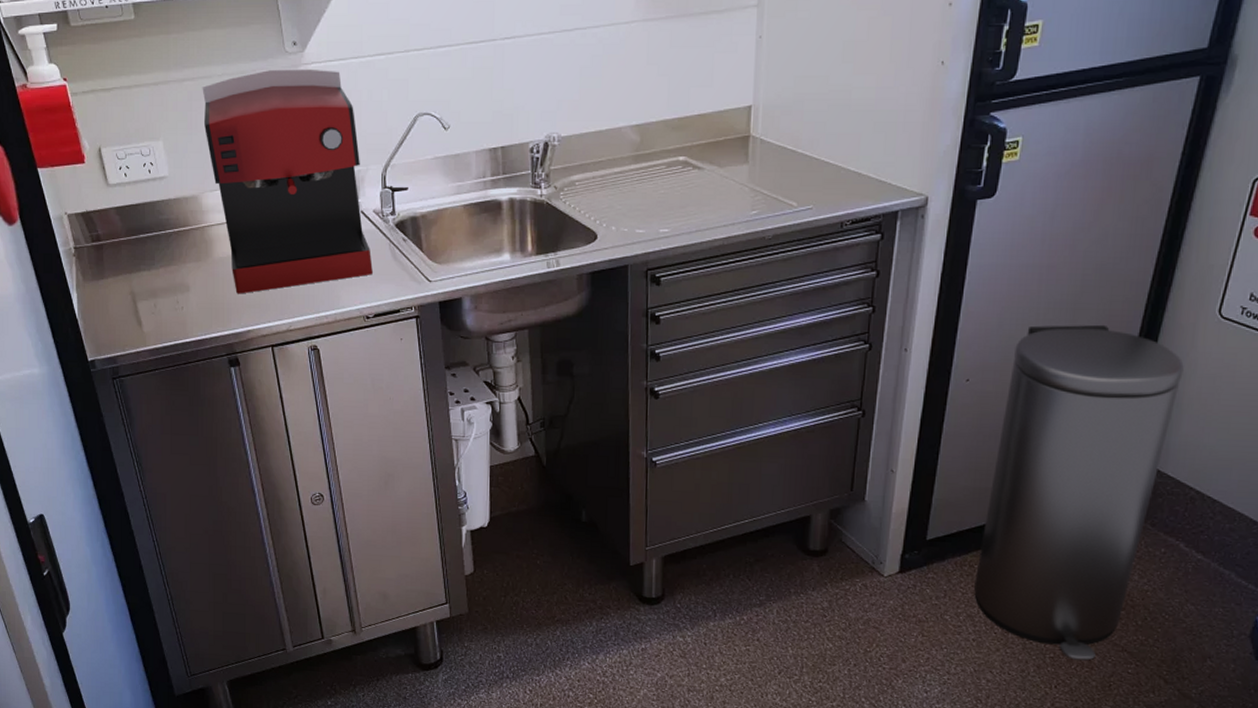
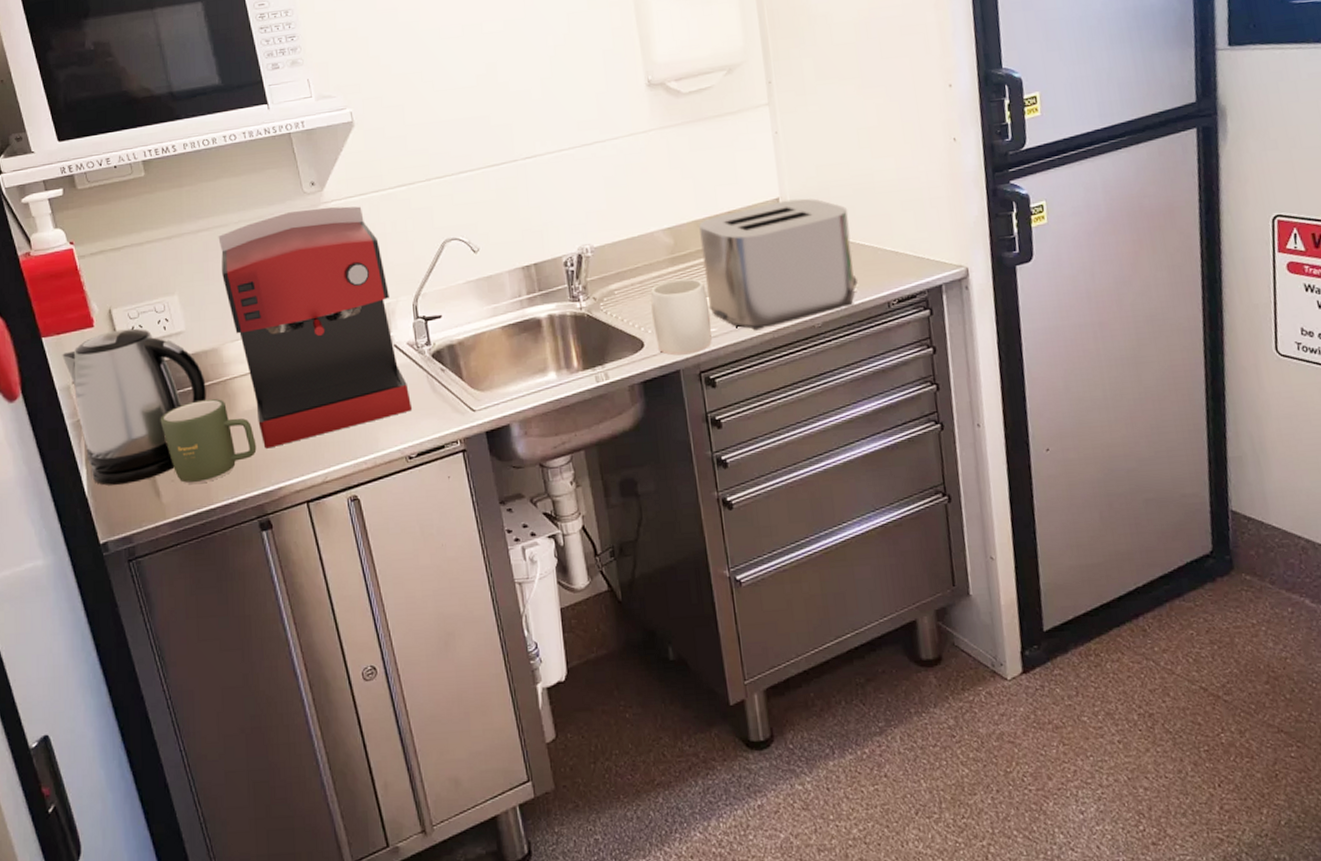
kettle: none [56,168,186,311] -> present [62,328,207,486]
mug: none [143,243,229,319] -> present [160,399,257,485]
mug: none [609,177,666,251] -> present [650,278,712,356]
toaster: none [664,109,819,236] -> present [699,198,858,331]
pedal bin: present [974,324,1184,661] -> none [1087,376,1268,750]

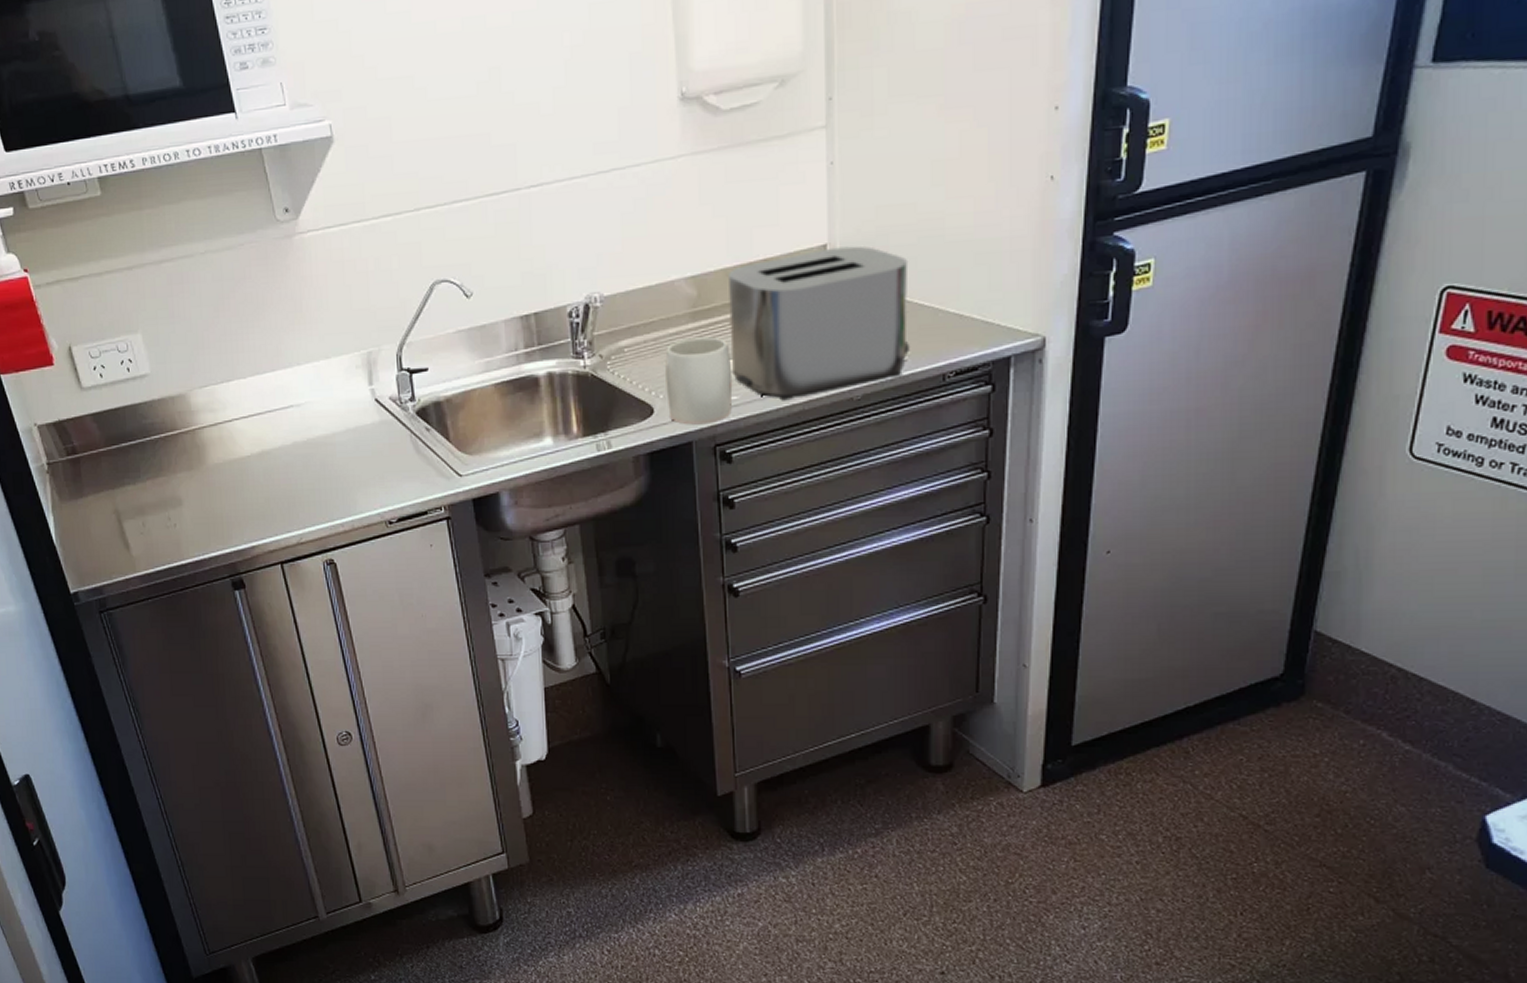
kettle: present [62,328,207,486] -> none [22,368,175,534]
mug: present [160,399,257,485] -> none [126,449,228,539]
coffee maker: present [218,206,412,449] -> none [183,238,393,505]

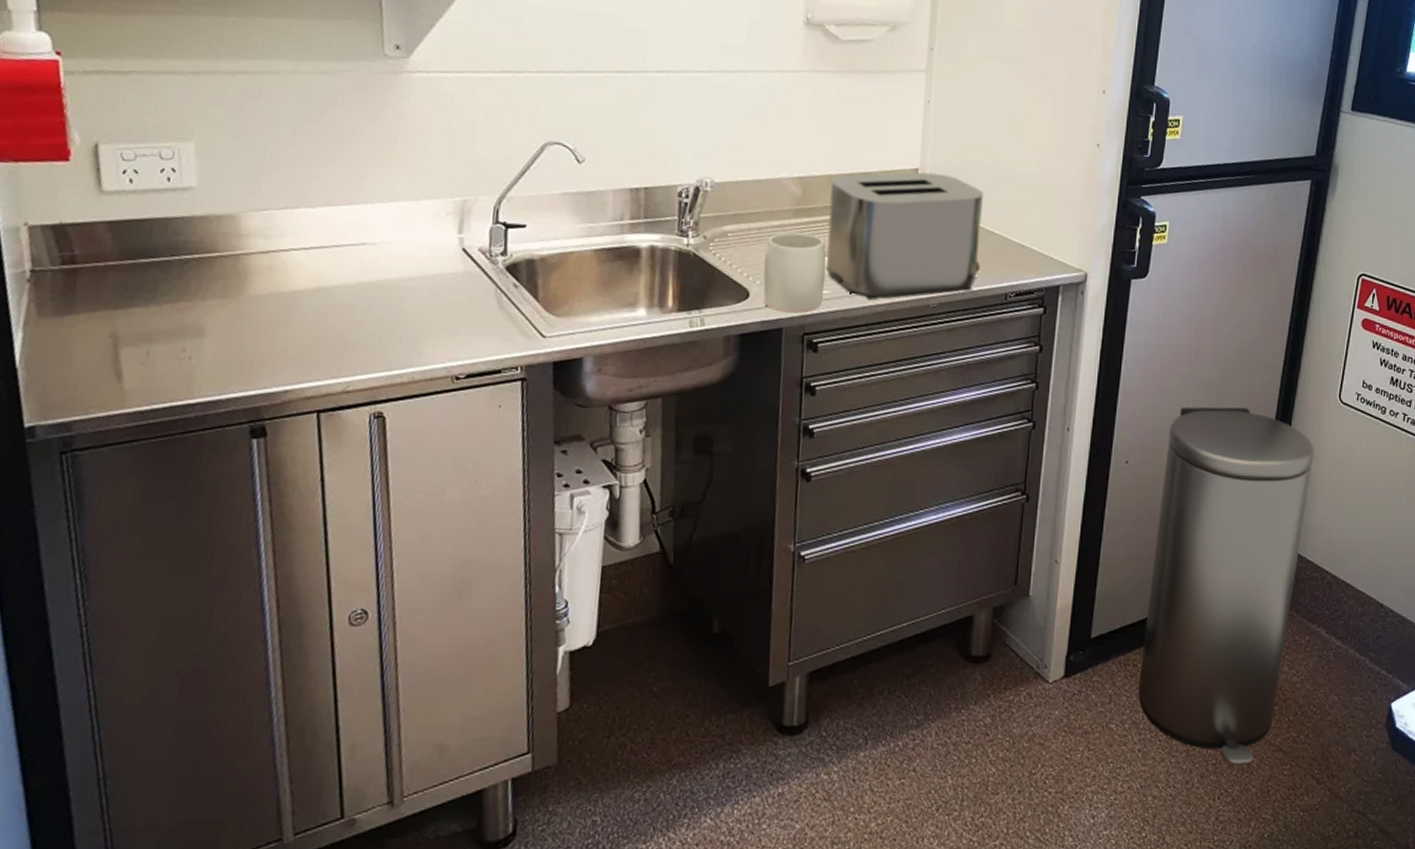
pedal bin: none [1134,475,1371,880] -> present [1138,406,1314,765]

